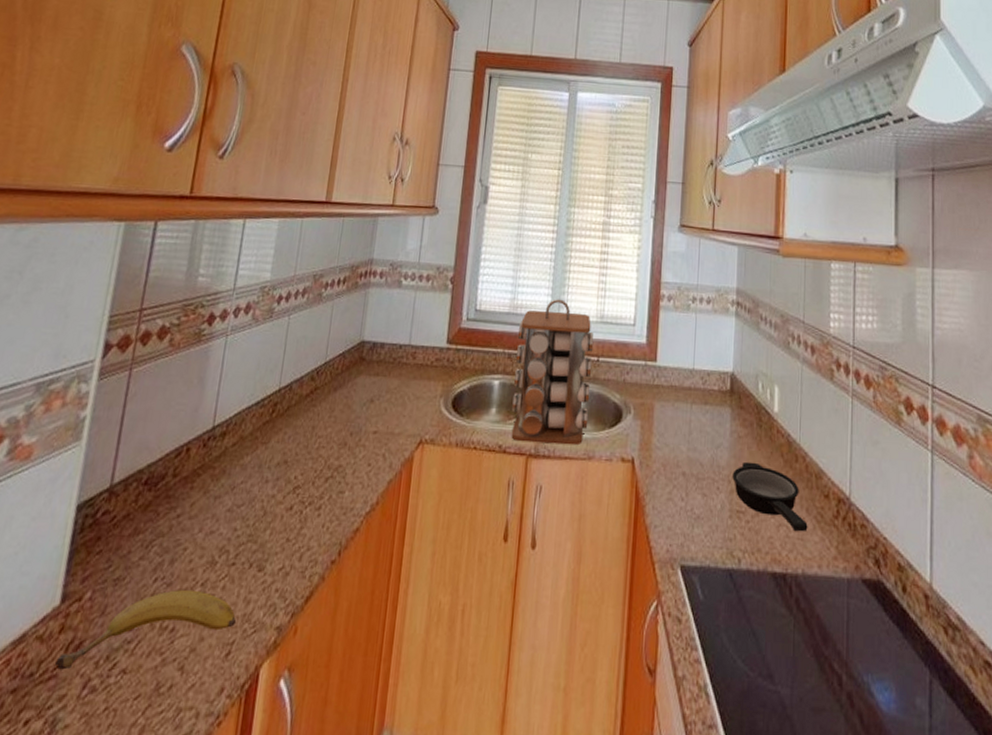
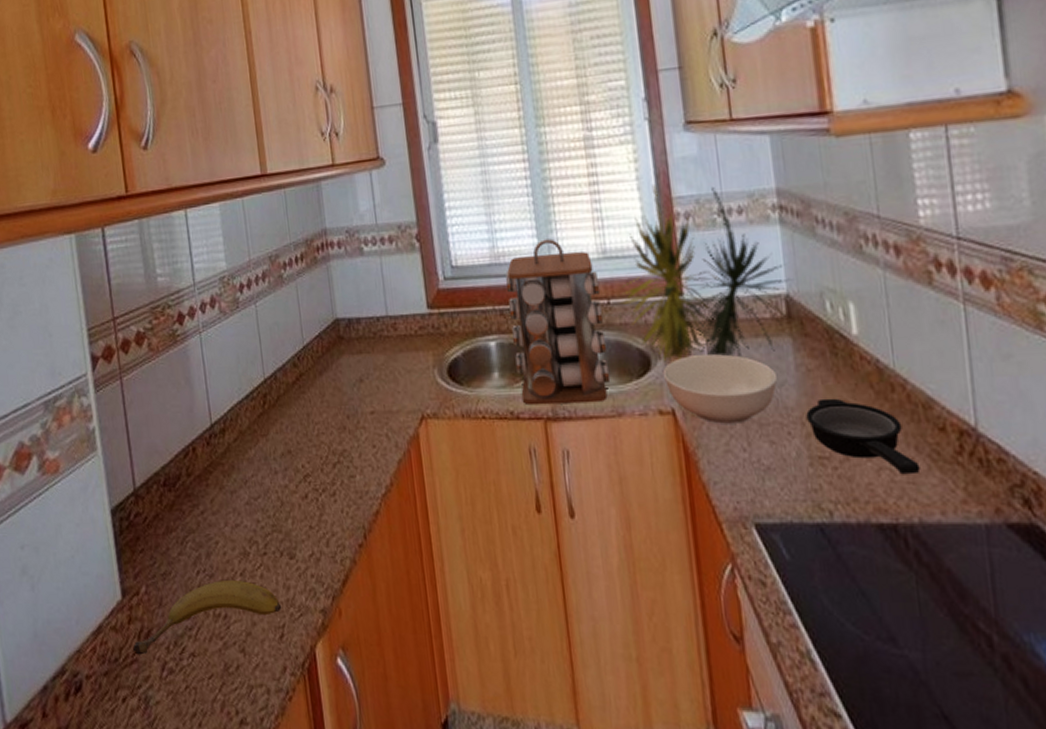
plant: none [606,269,737,421] -> present [619,185,791,361]
bowl: none [630,413,717,476] -> present [662,354,778,424]

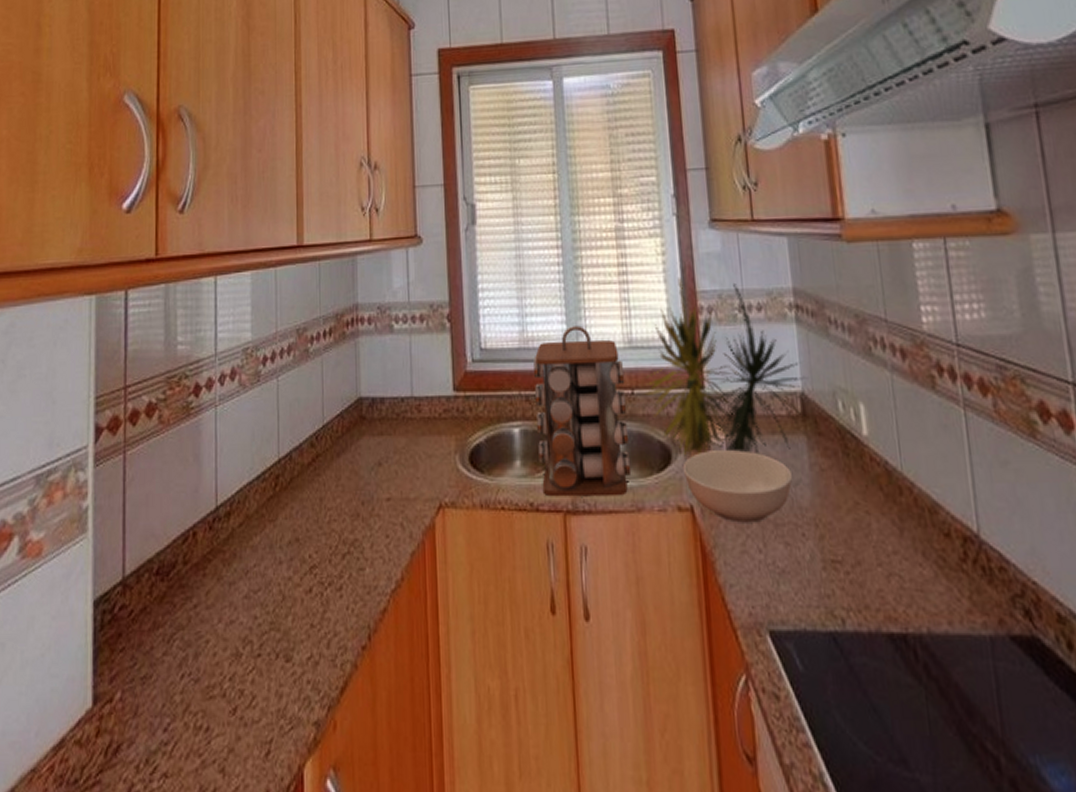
fruit: present [133,579,282,655] -> none [97,685,272,775]
frying pan: present [806,398,921,475] -> none [819,499,928,582]

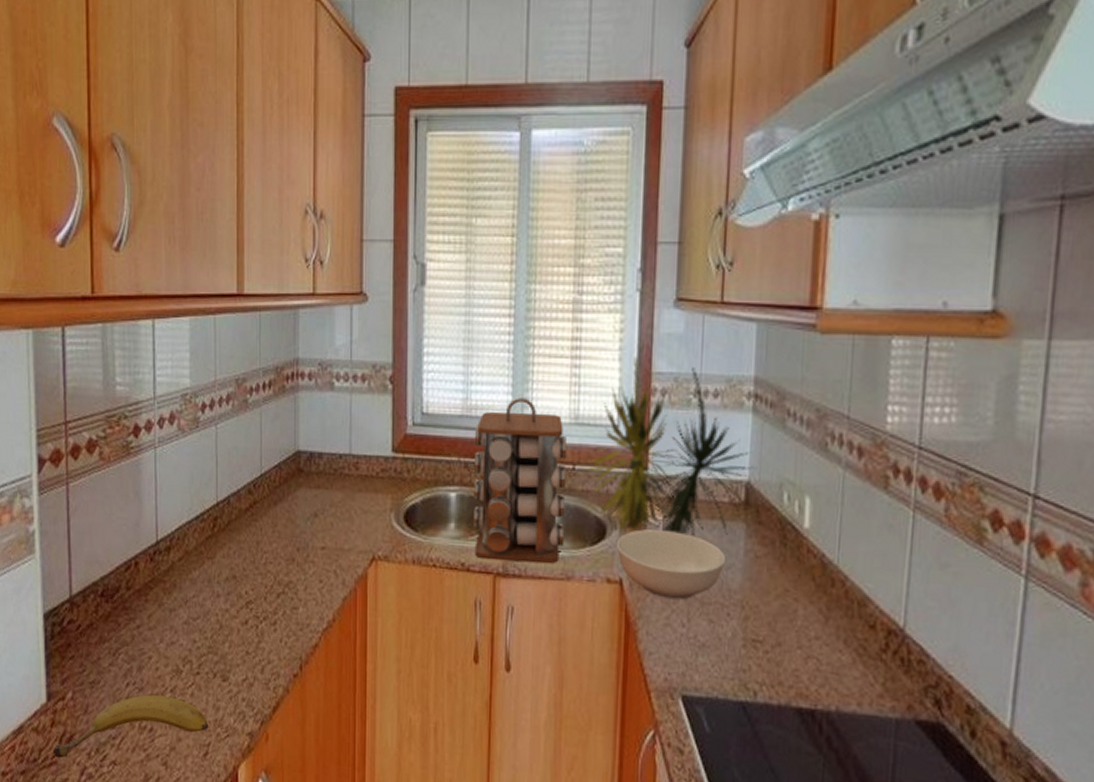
fruit: none [97,685,272,775] -> present [53,694,209,758]

